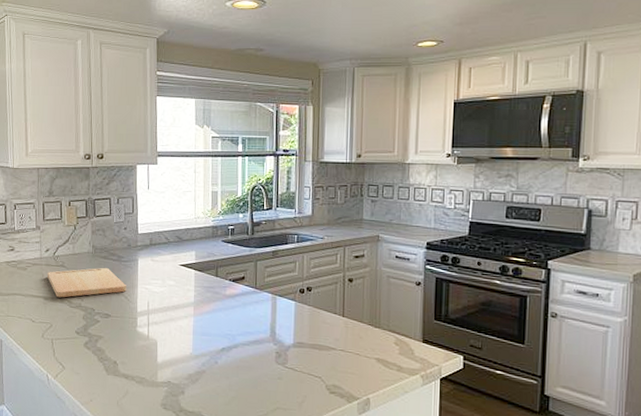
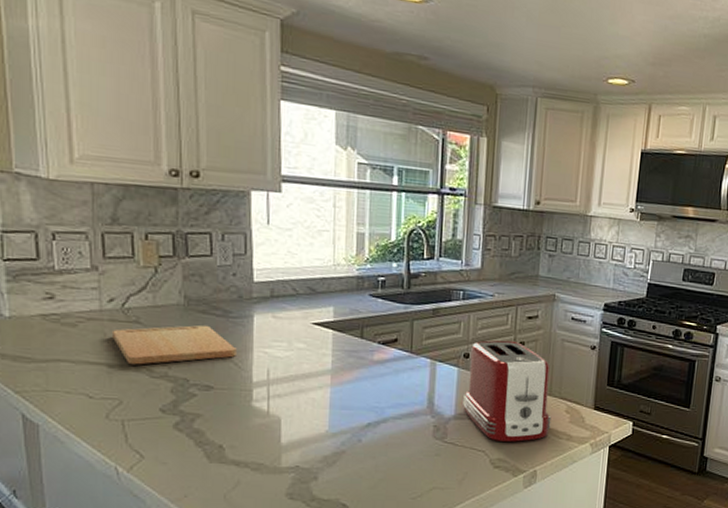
toaster: none [300,277,381,370] -> present [463,340,552,442]

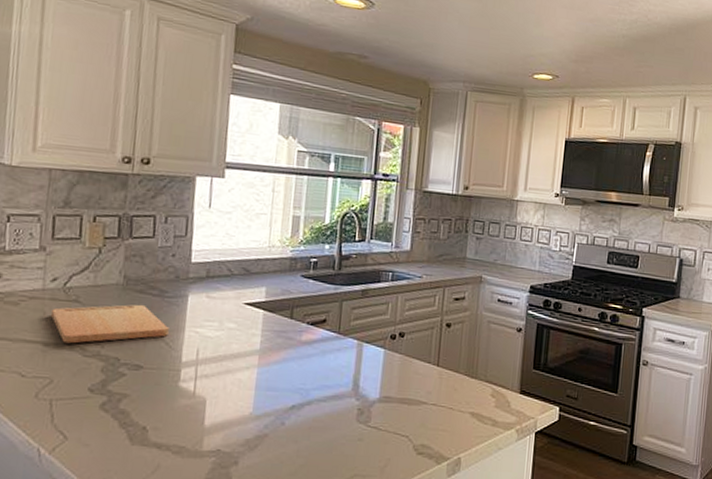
toaster: present [463,340,552,442] -> none [388,321,477,427]

